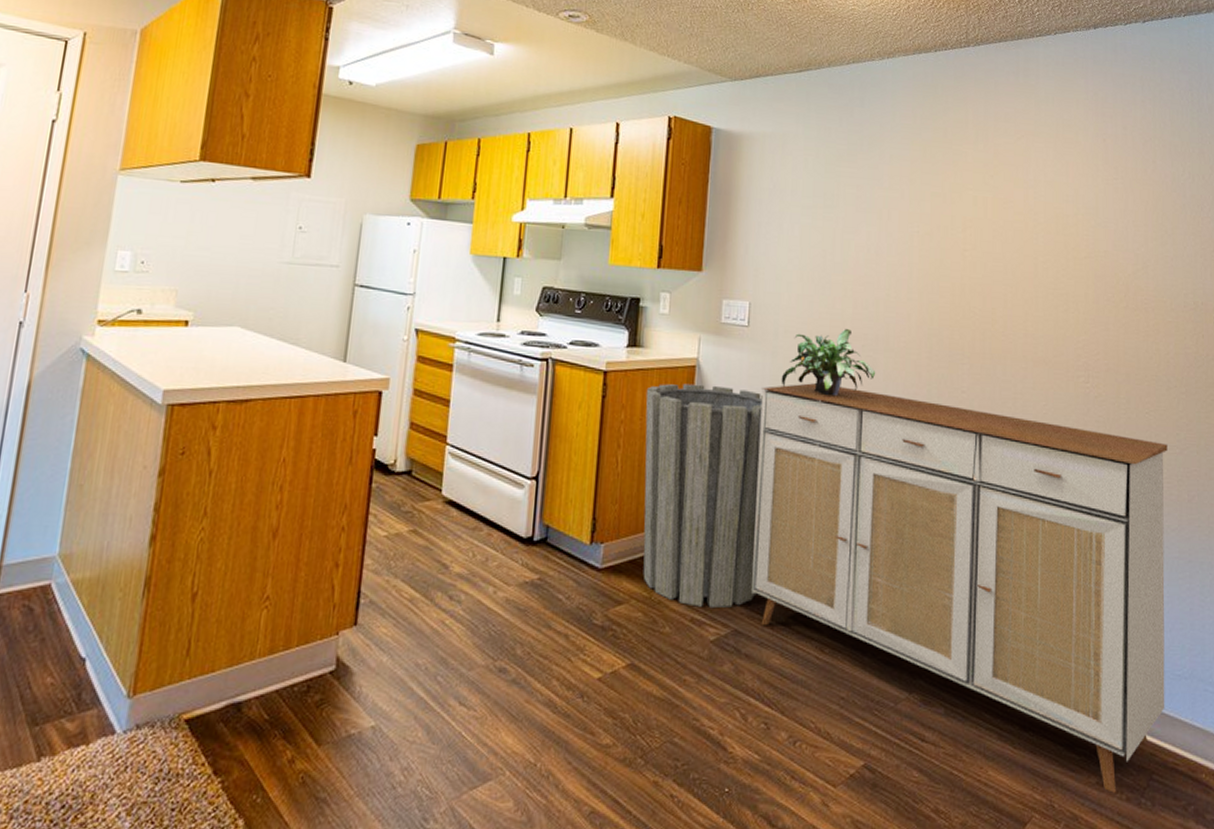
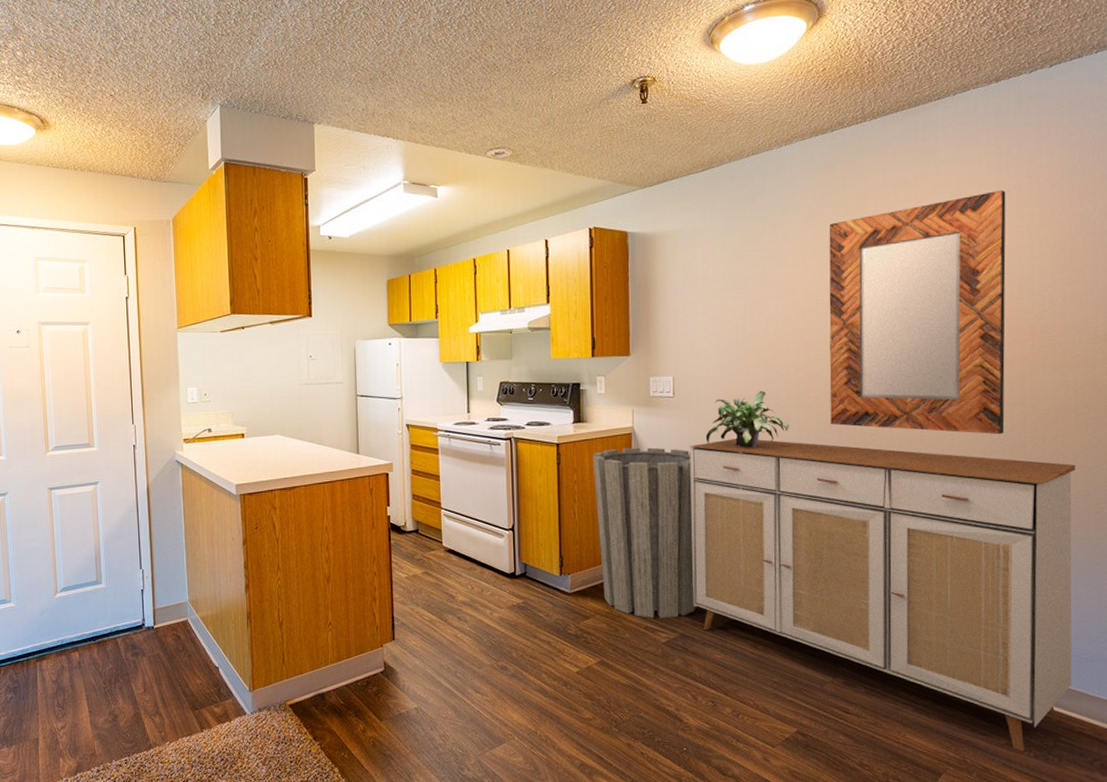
home mirror: none [920,138,1102,404] -> present [829,190,1006,435]

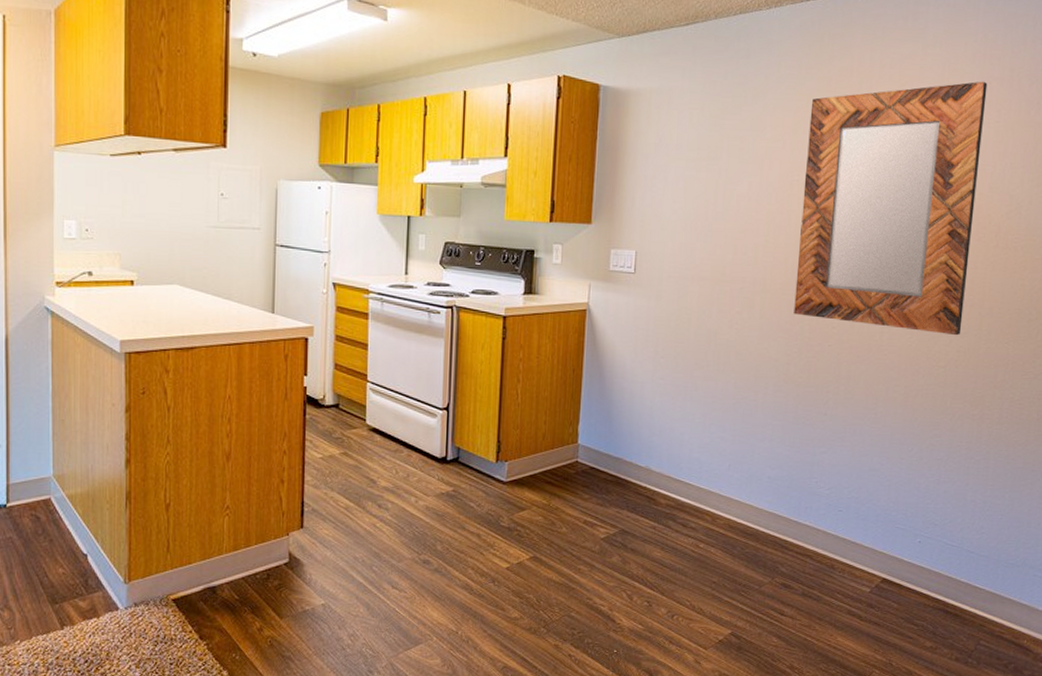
trash can: present [592,447,697,619] -> none [541,325,648,513]
sideboard: present [689,439,1076,752] -> none [636,323,1023,655]
potted plant: present [705,391,790,448] -> none [664,273,753,334]

